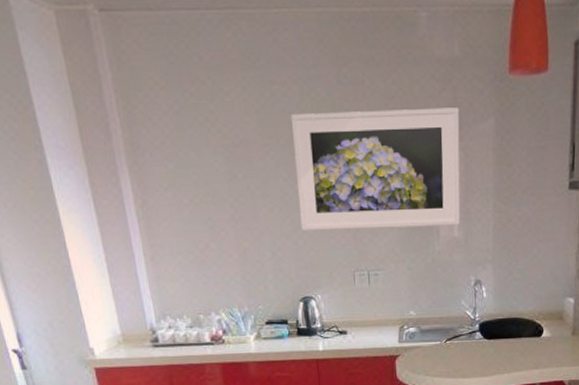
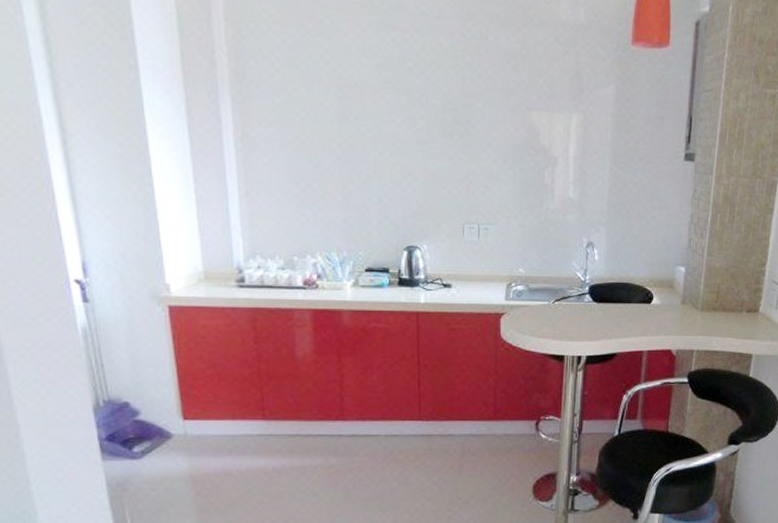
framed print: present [290,107,461,232] -> none [410,61,581,186]

